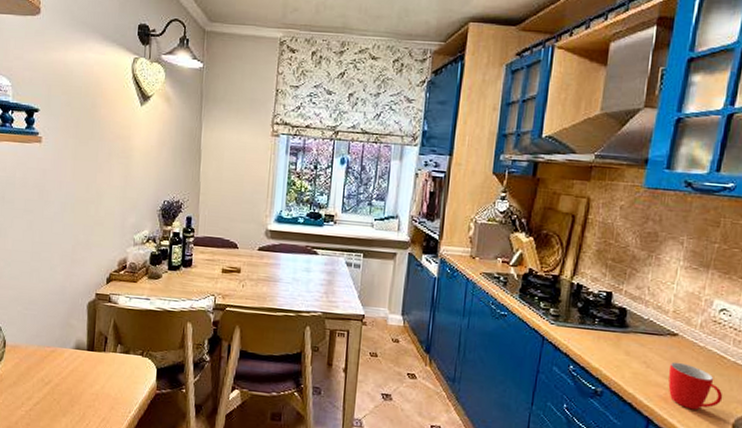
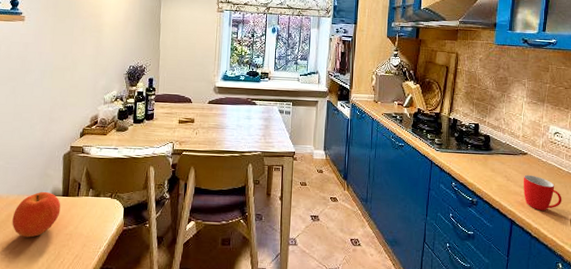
fruit: none [32,343,86,395] -> present [12,191,61,238]

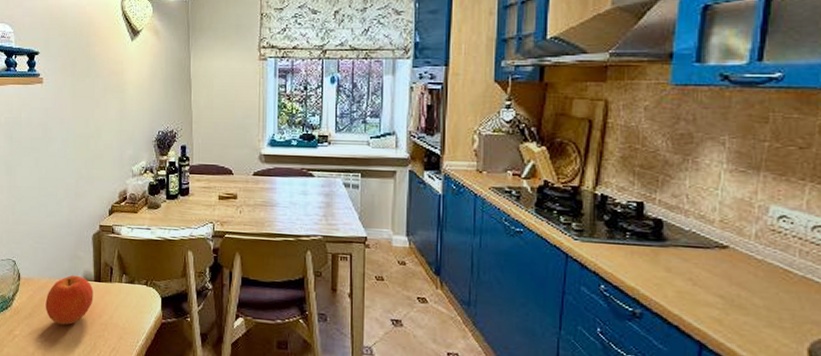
mug: present [523,174,562,211] -> none [720,278,793,333]

